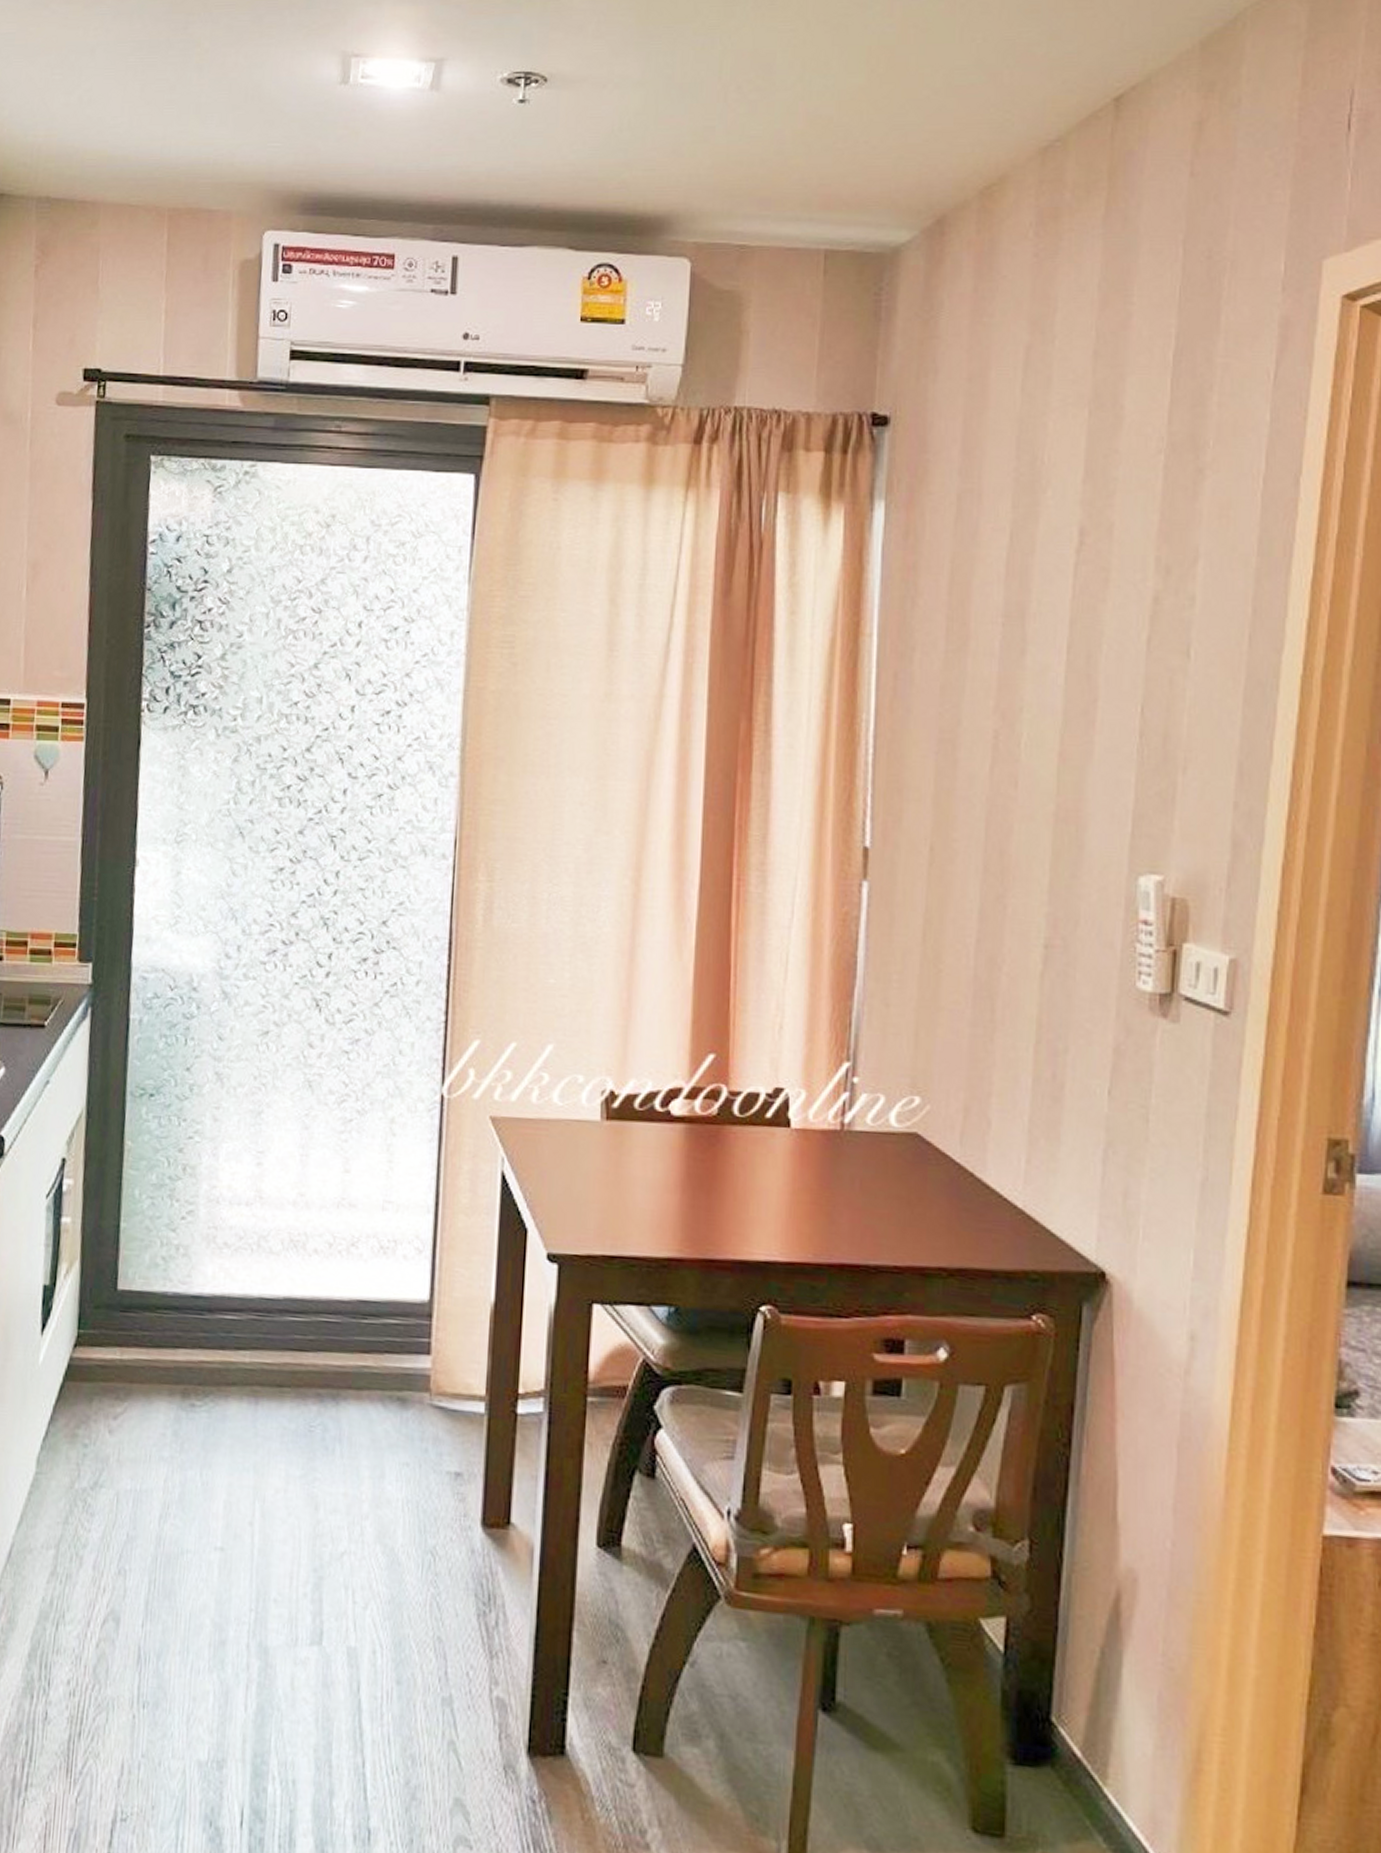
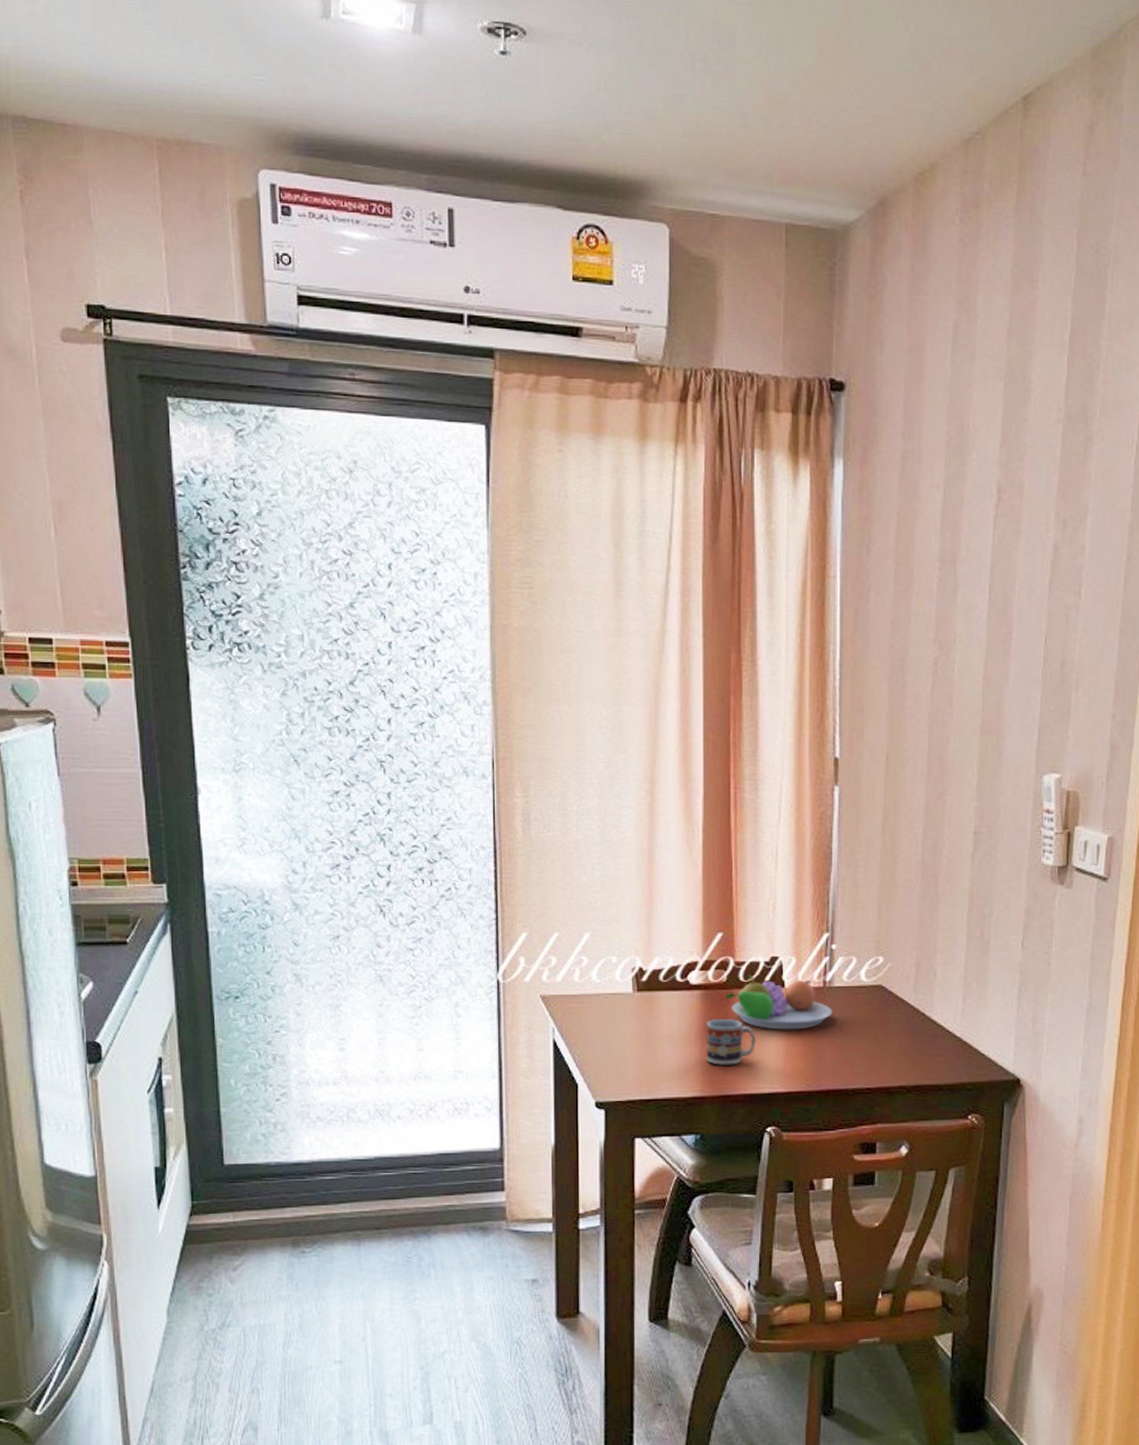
cup: none [687,1161,751,1221] -> present [706,1019,756,1065]
fruit bowl: none [715,1109,851,1183] -> present [726,975,832,1030]

